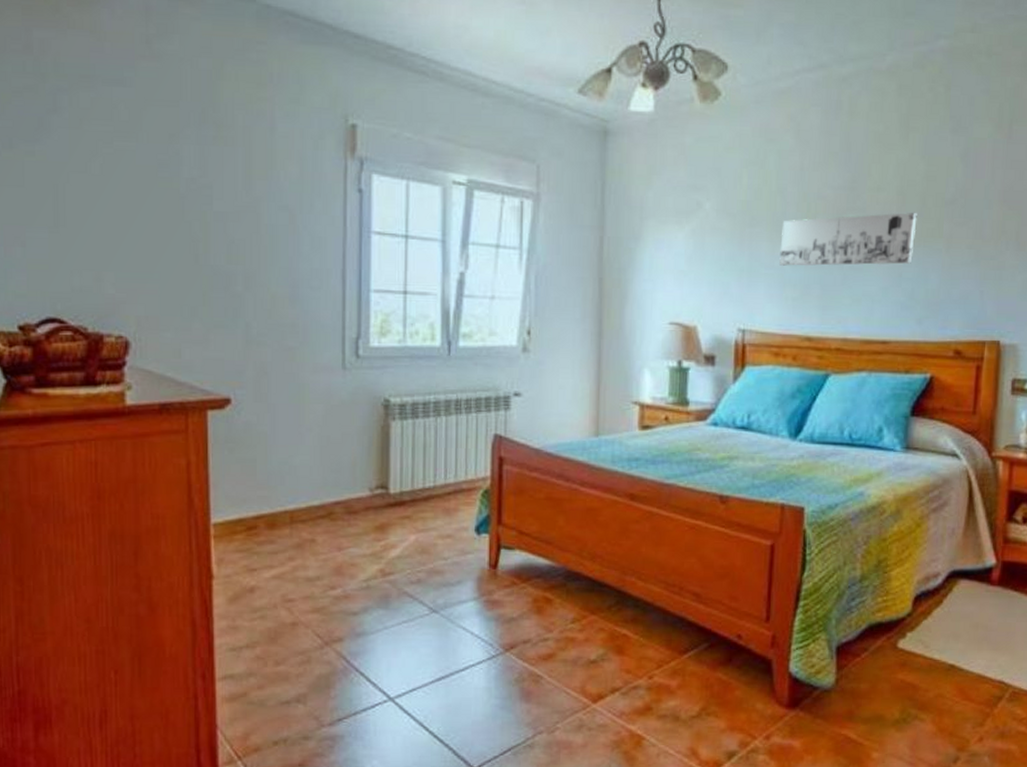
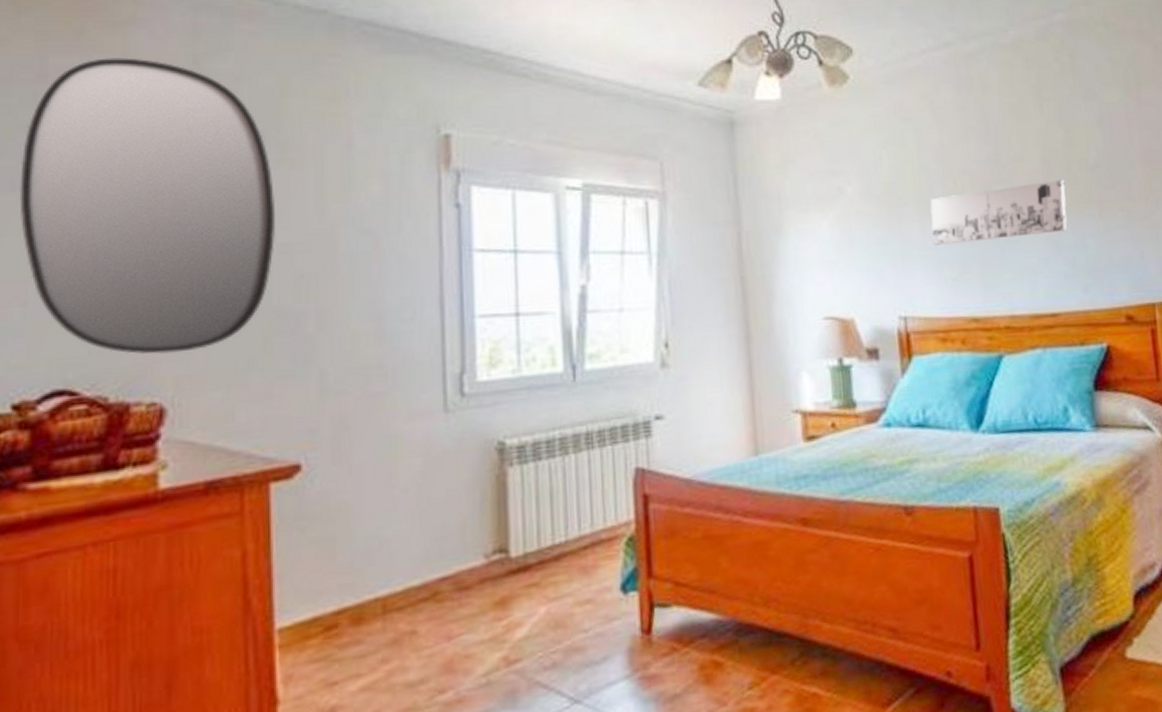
home mirror: none [15,34,212,297] -> present [19,58,275,355]

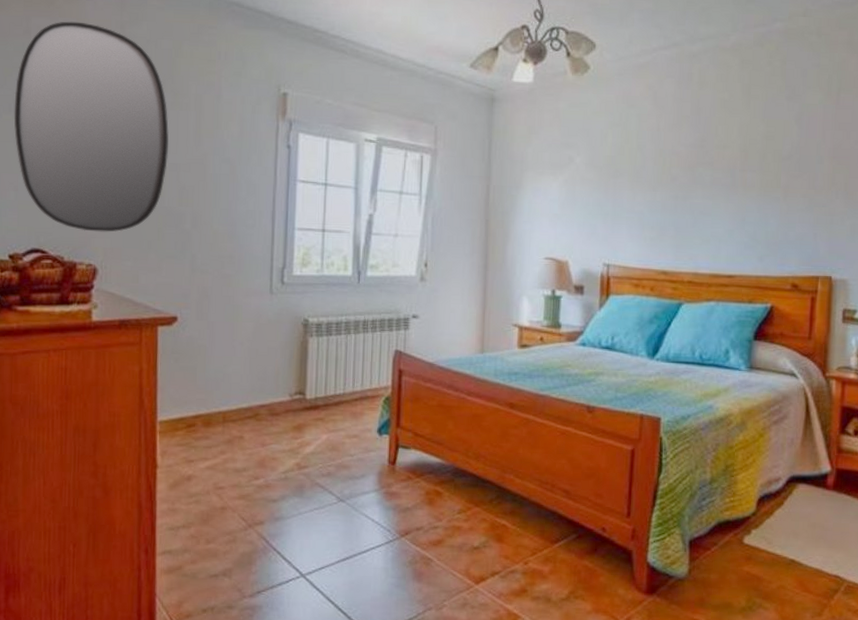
wall art: present [930,179,1068,245] -> none [638,166,758,211]

